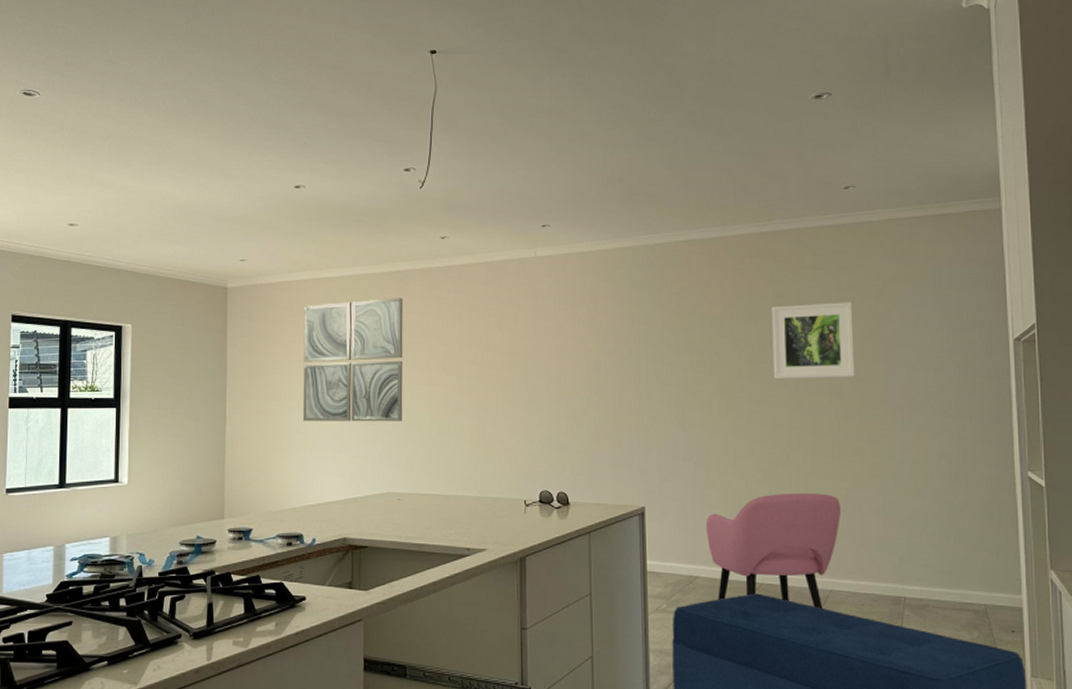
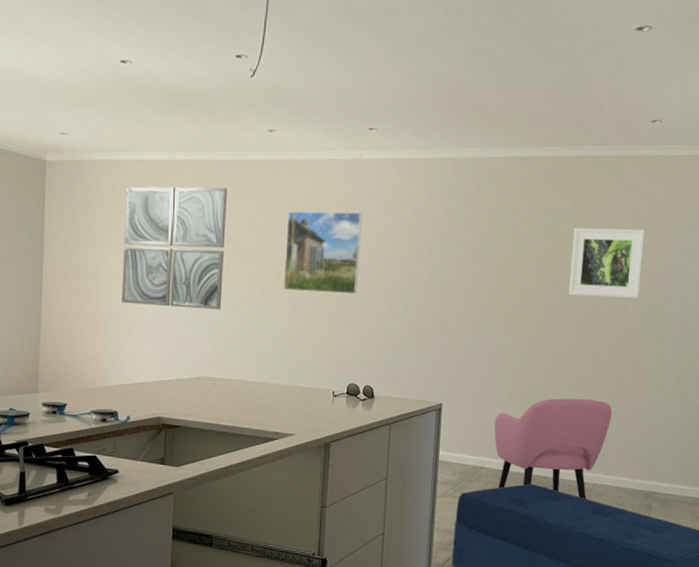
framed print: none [464,310,543,397] -> present [284,211,362,295]

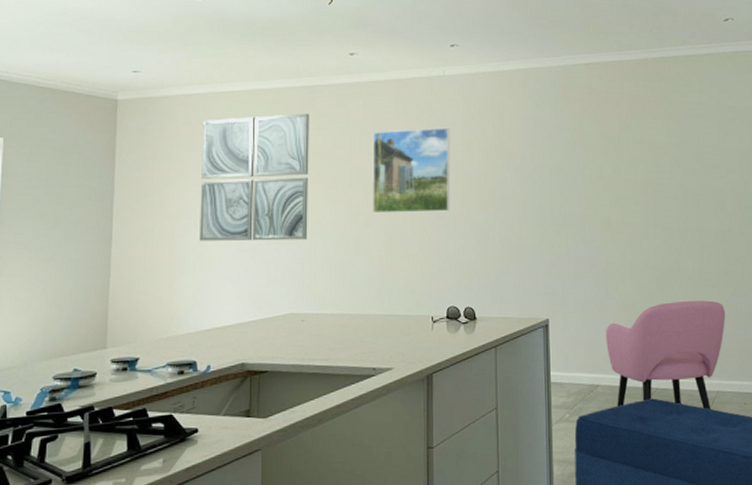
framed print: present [568,227,645,298] -> none [663,123,736,195]

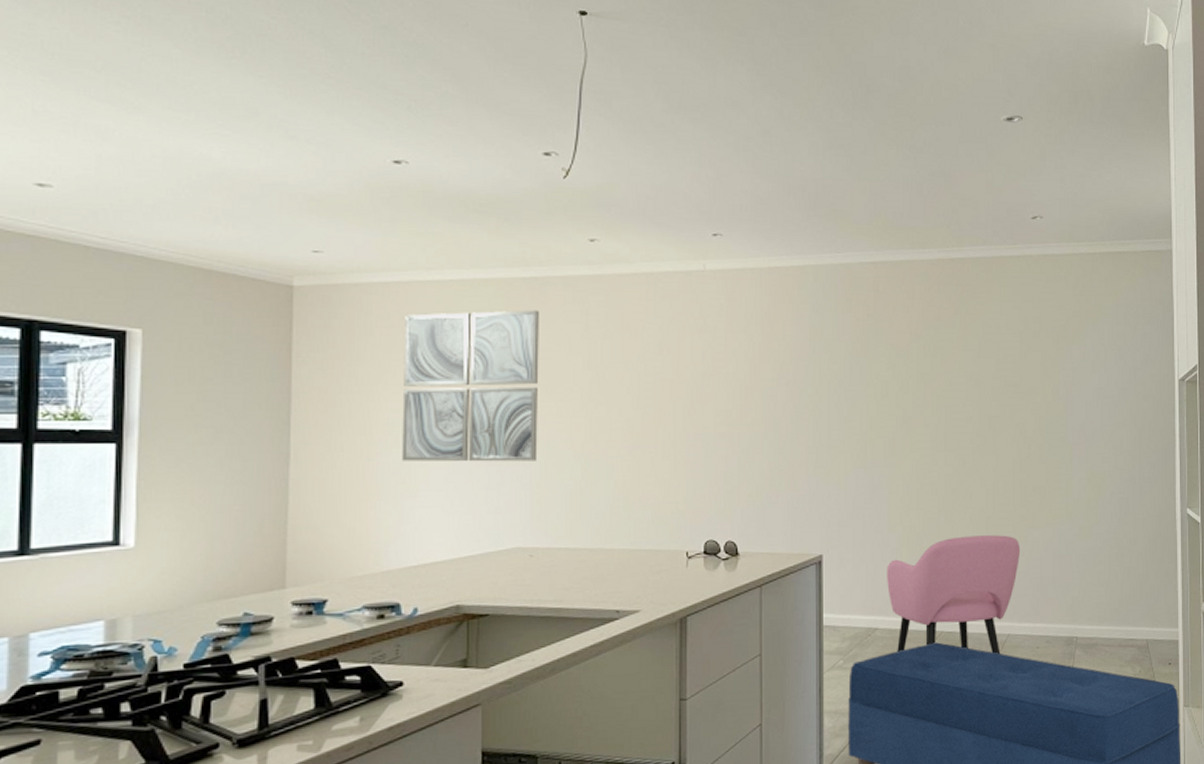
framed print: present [372,127,451,214] -> none [617,332,711,432]

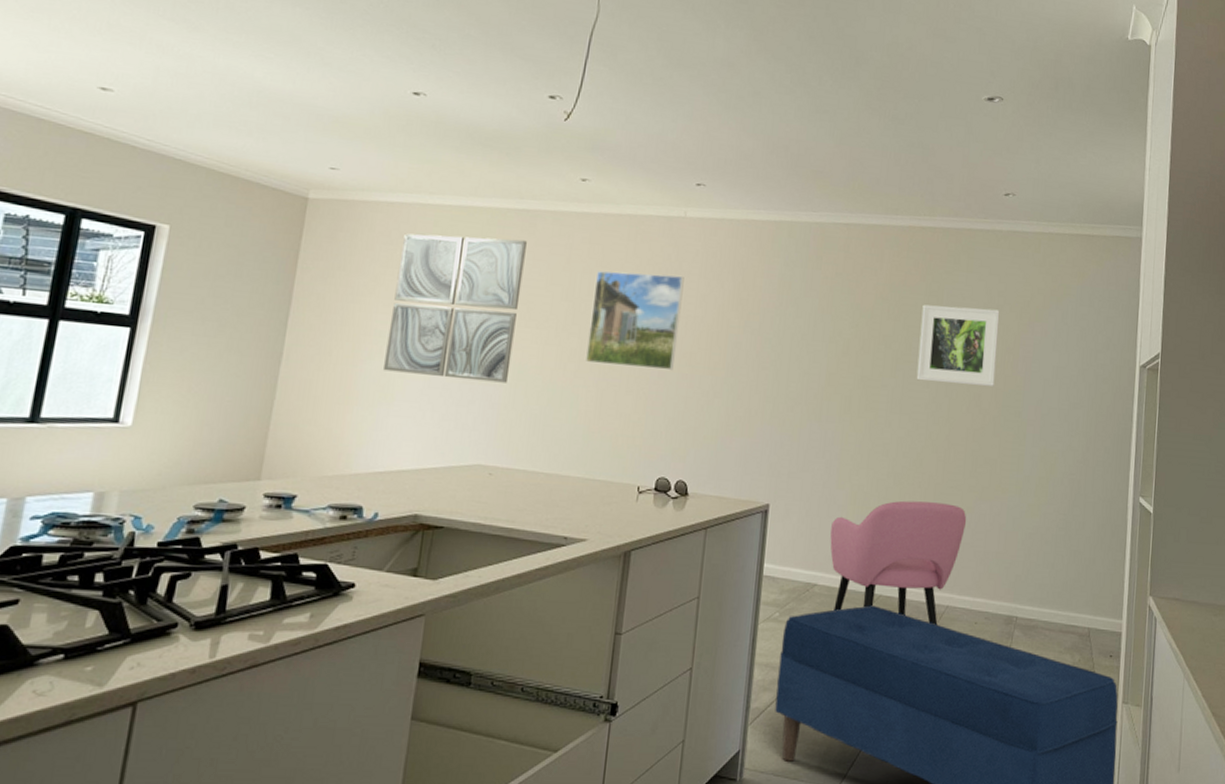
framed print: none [617,332,711,432] -> present [586,271,684,371]
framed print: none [958,336,1037,416] -> present [916,304,1000,386]

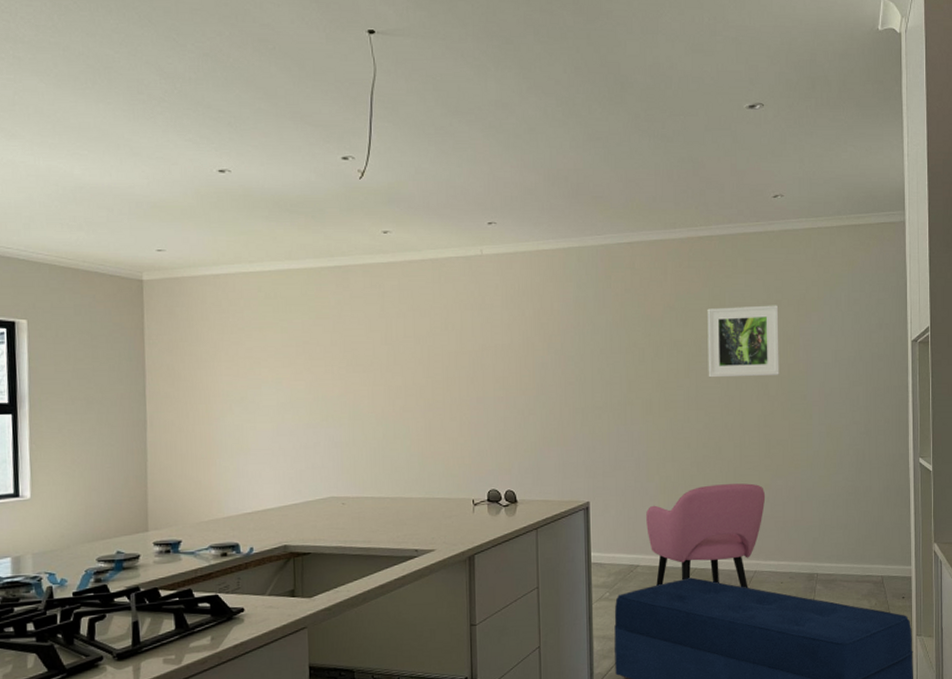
wall art: present [384,233,527,383] -> none [233,294,346,426]
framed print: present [586,271,684,371] -> none [409,309,490,398]

